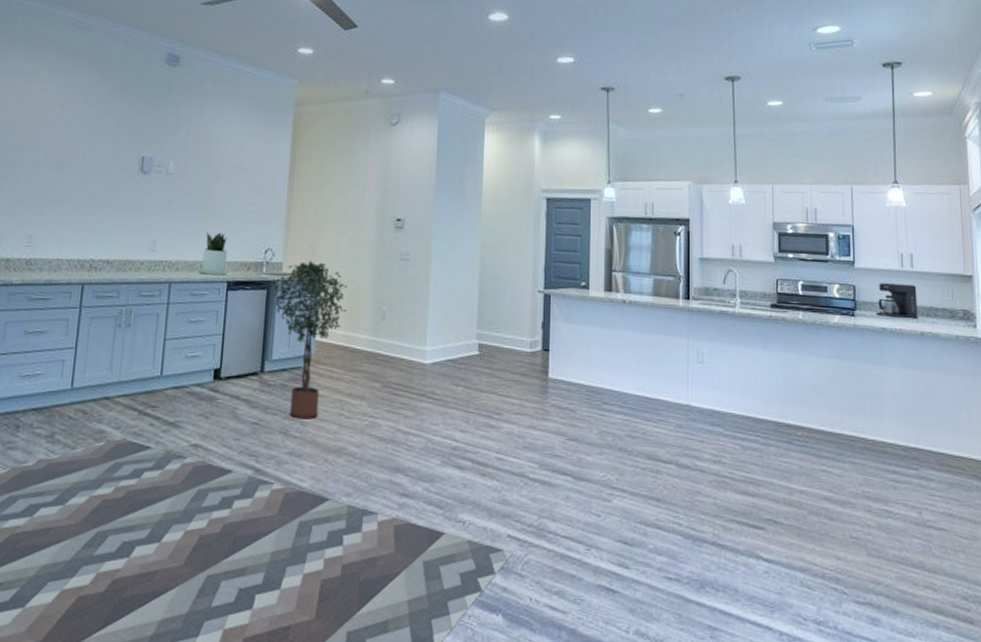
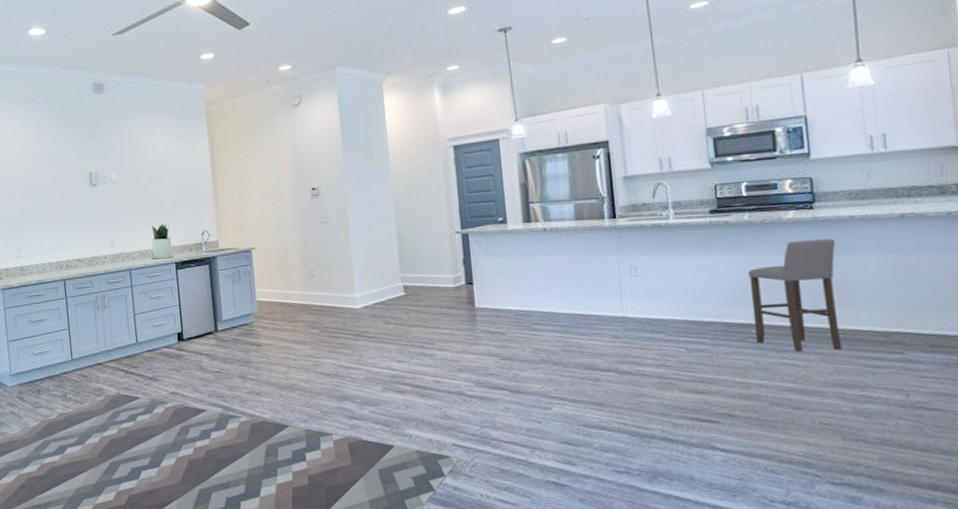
potted tree: present [271,260,347,420] -> none [212,235,280,365]
bar stool: none [798,346,871,461] -> present [747,238,843,352]
coffee maker: present [876,283,919,320] -> none [840,166,897,205]

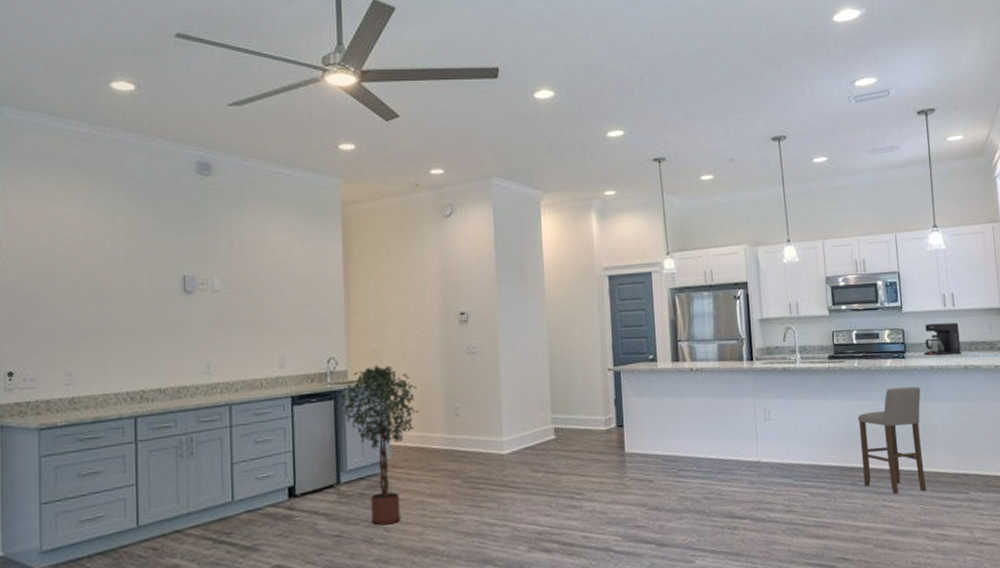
planter: present [150,223,174,260] -> none [258,346,291,393]
potted tree: none [212,235,280,365] -> present [338,364,419,526]
coffee maker: none [840,166,897,205] -> present [924,322,962,356]

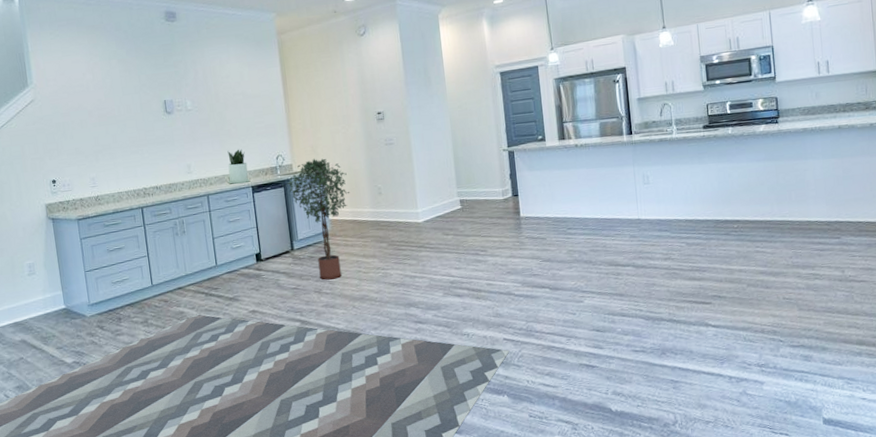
planter: none [258,346,291,393] -> present [227,149,251,185]
bar stool: present [857,386,927,495] -> none [731,147,799,242]
coffee maker: present [924,322,962,356] -> none [797,87,836,120]

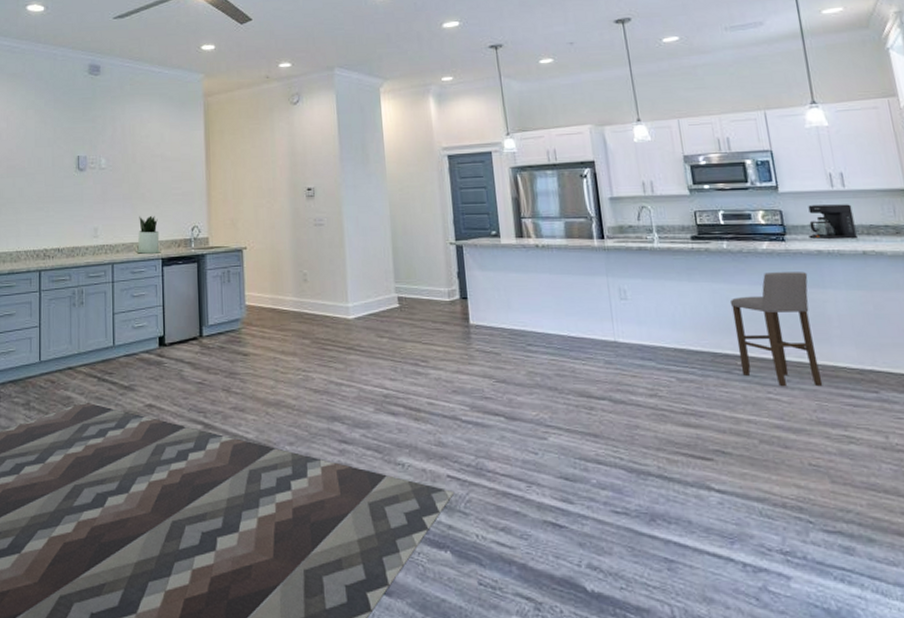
potted tree: present [286,158,350,280] -> none [201,233,271,377]
bar stool: none [731,147,799,242] -> present [729,272,823,387]
coffee maker: none [797,87,836,120] -> present [808,204,859,240]

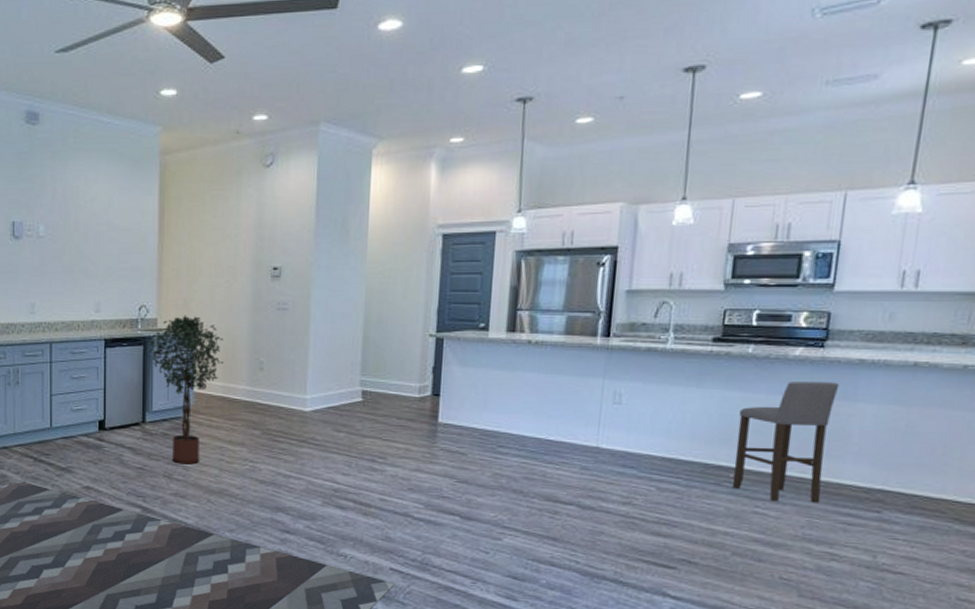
planter: present [135,215,161,255] -> none [75,292,104,335]
potted tree: none [201,233,271,377] -> present [147,315,224,465]
coffee maker: present [808,204,859,240] -> none [854,308,918,348]

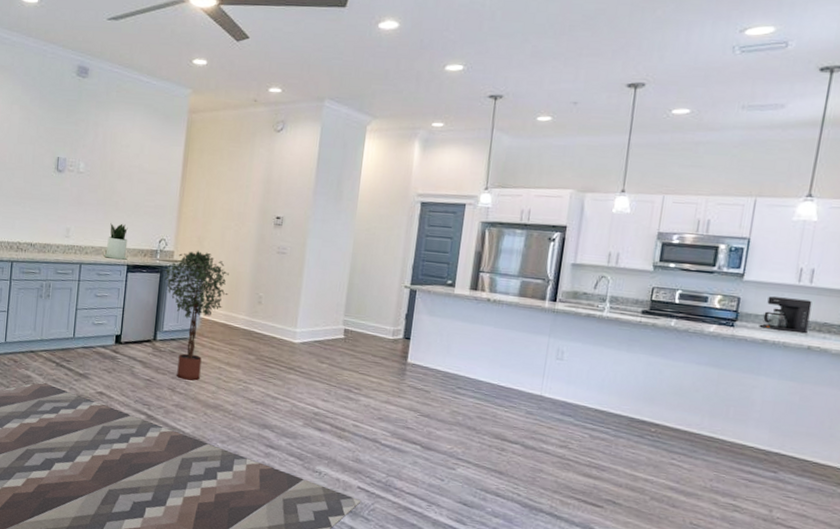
planter: none [75,292,104,335] -> present [103,222,128,261]
bar stool: present [731,381,840,504] -> none [653,353,746,461]
coffee maker: none [854,308,918,348] -> present [759,296,812,334]

